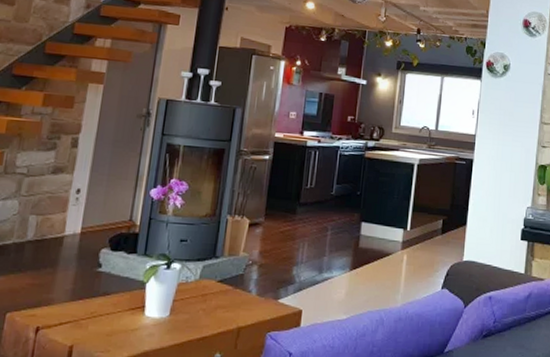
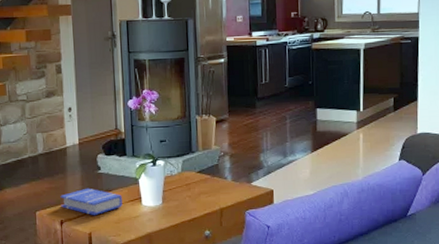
book: none [41,288,122,323] -> present [60,188,122,215]

